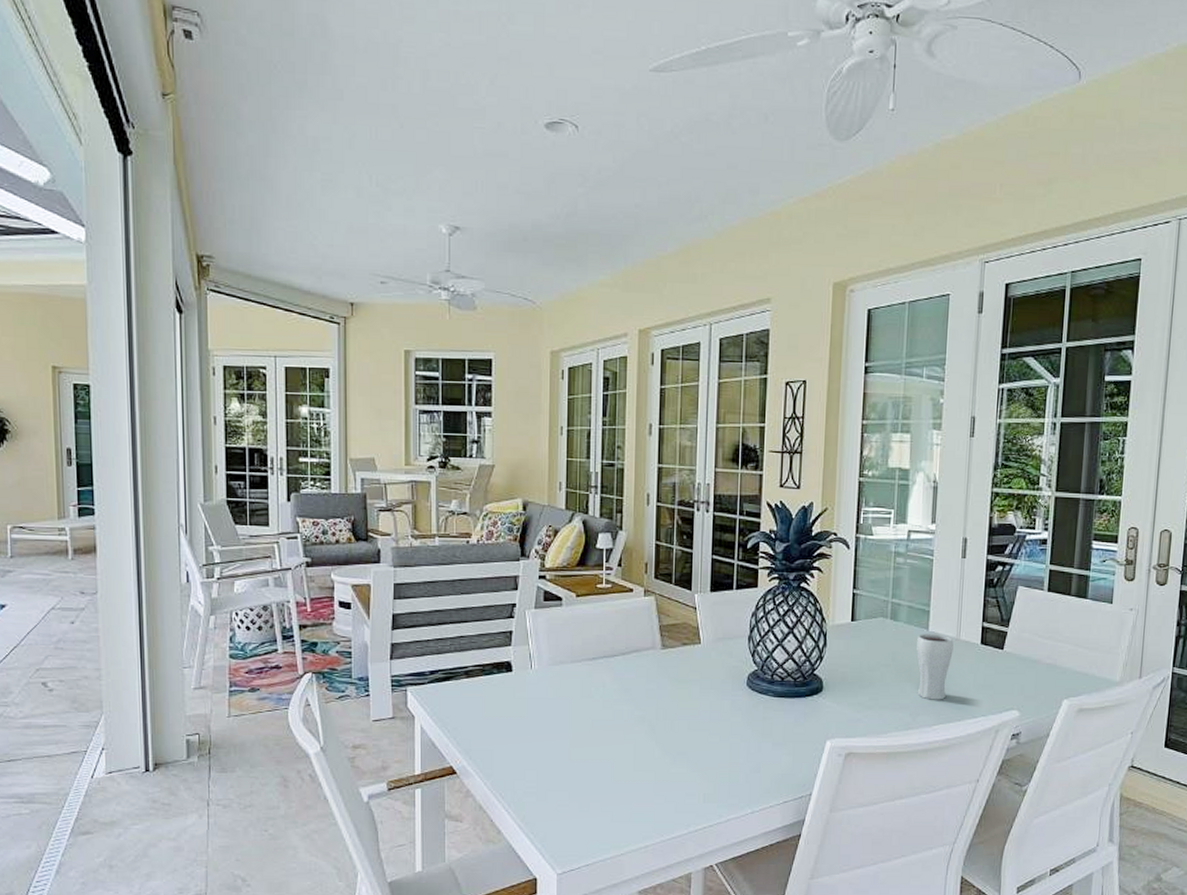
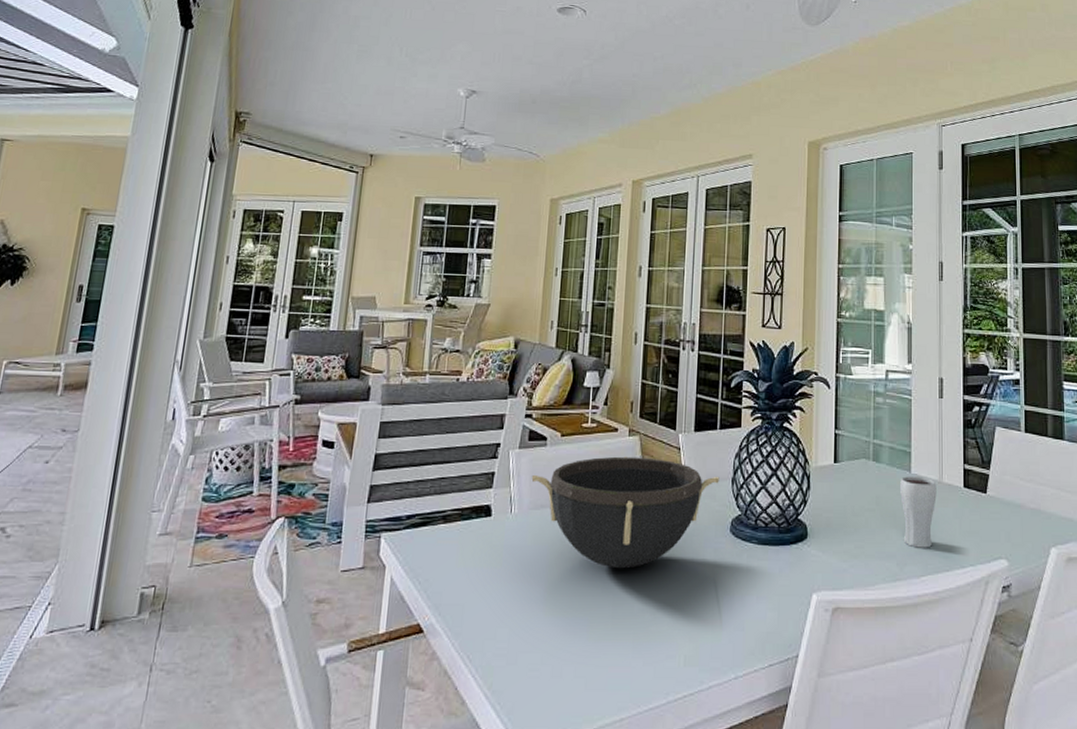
bowl: none [549,615,736,719] -> present [531,456,720,569]

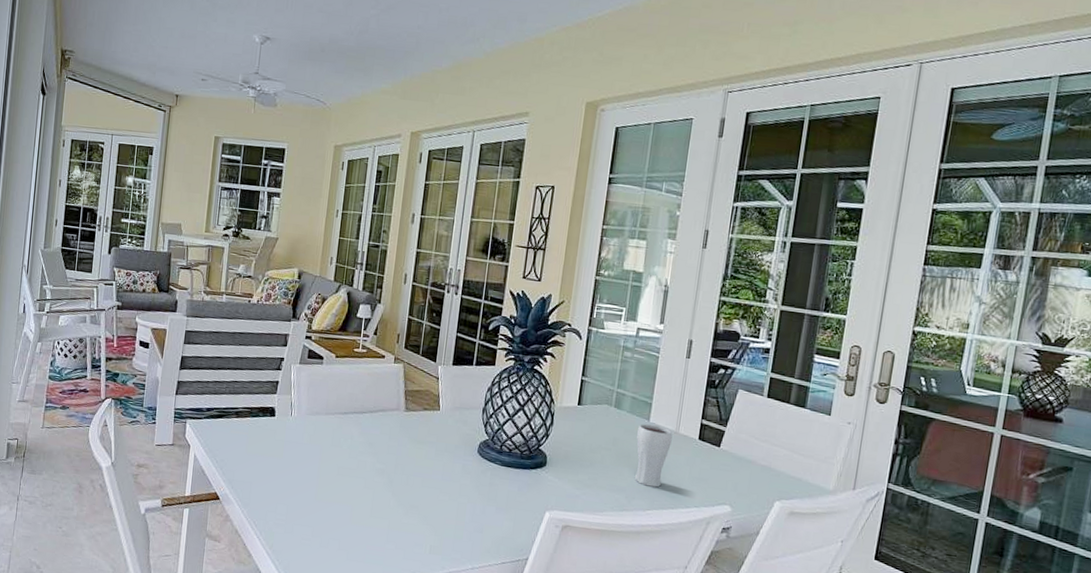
bowl: present [531,456,720,569] -> none [309,378,472,472]

